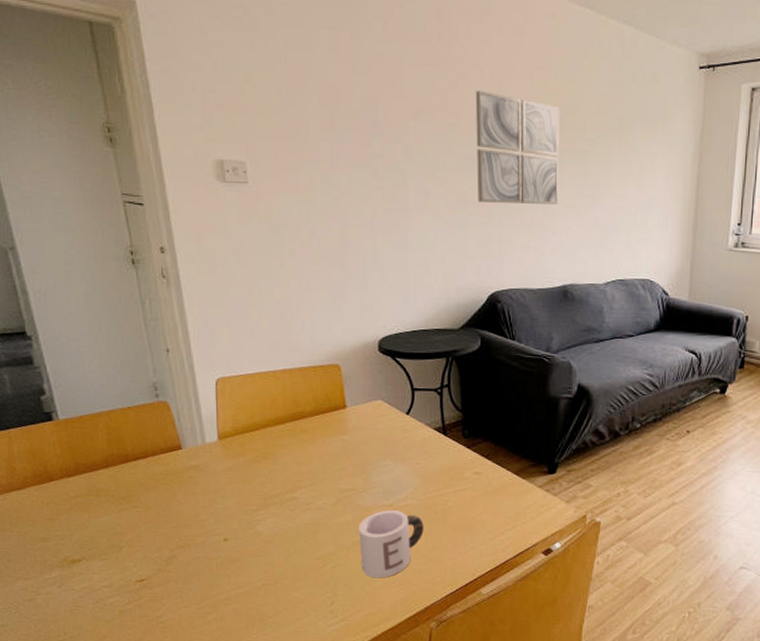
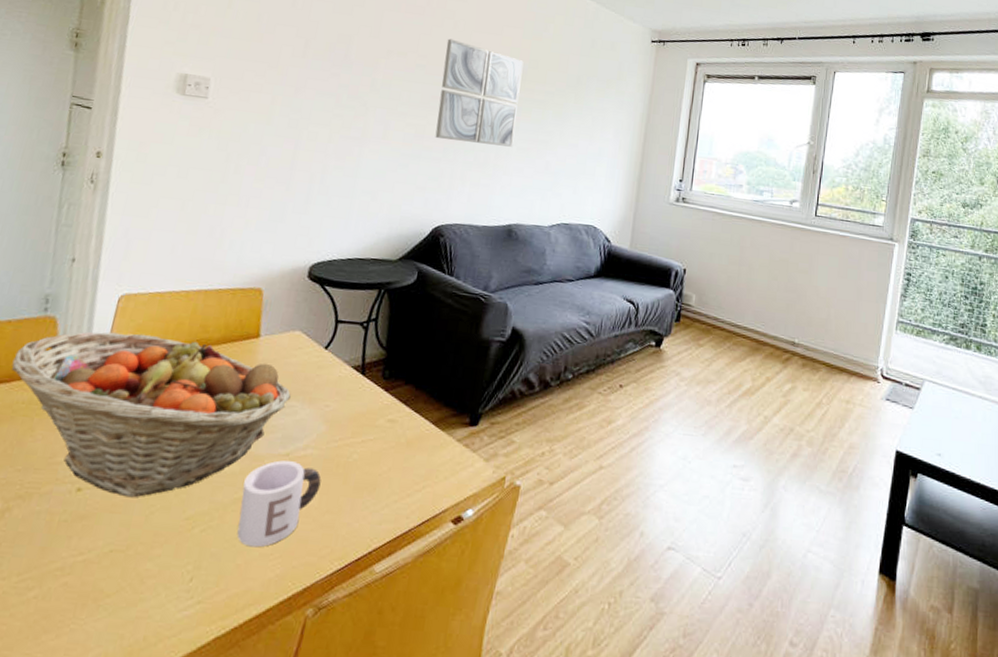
fruit basket: none [143,411,384,544] -> present [11,331,291,498]

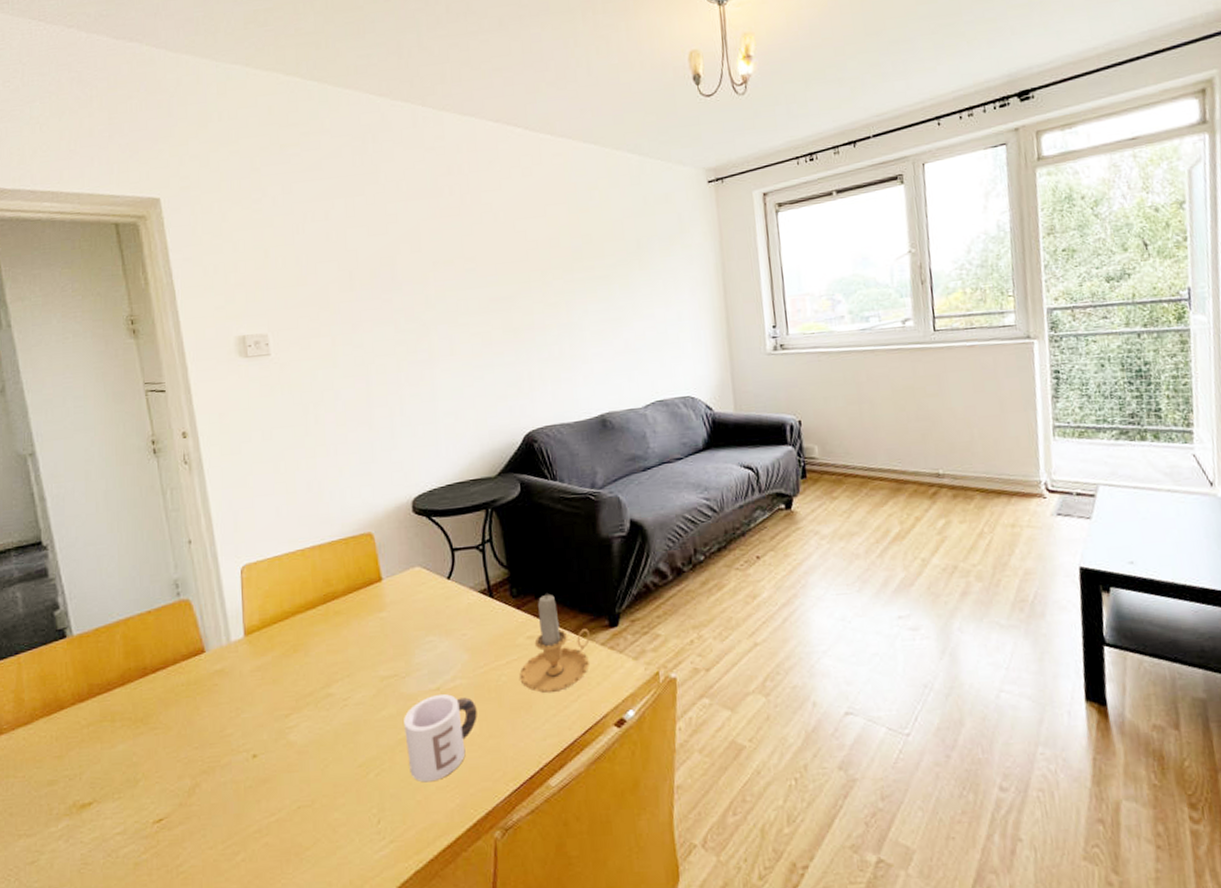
fruit basket: present [11,331,291,498] -> none [163,596,427,756]
candle: none [370,380,449,479] -> present [520,592,590,693]
wall art: present [435,38,524,147] -> none [491,233,586,341]

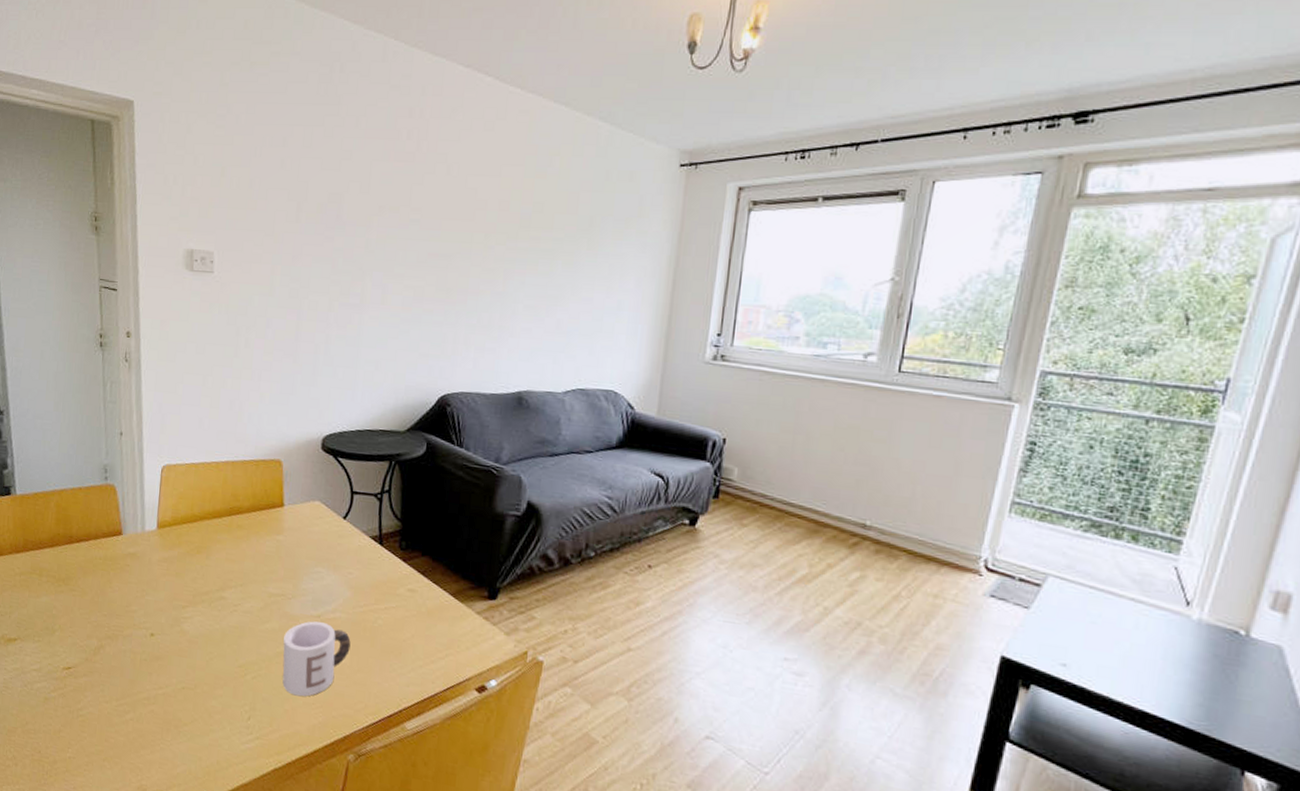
candle: present [520,592,590,693] -> none [395,552,468,646]

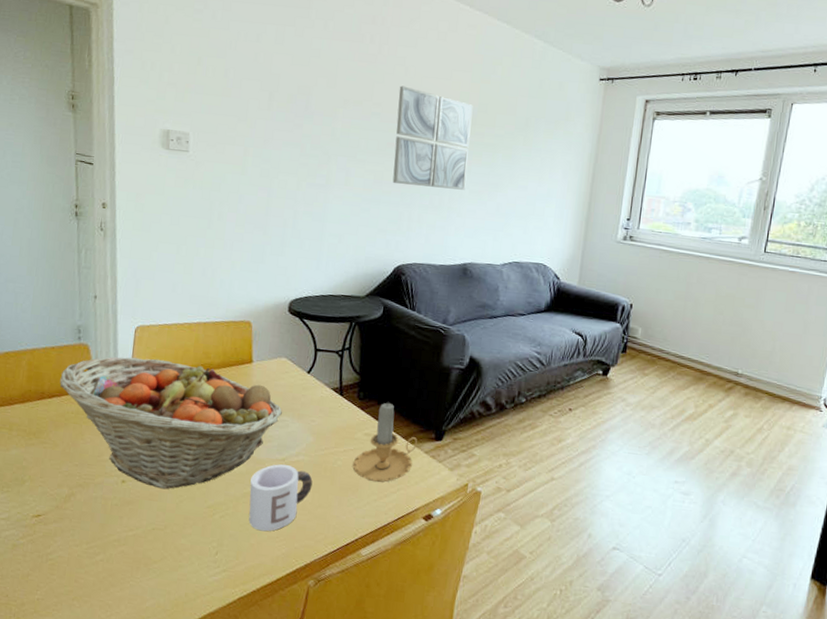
fruit basket: none [87,498,317,645] -> present [59,356,282,489]
candle: none [395,552,468,646] -> present [352,401,417,482]
wall art: none [434,186,527,305] -> present [392,85,473,190]

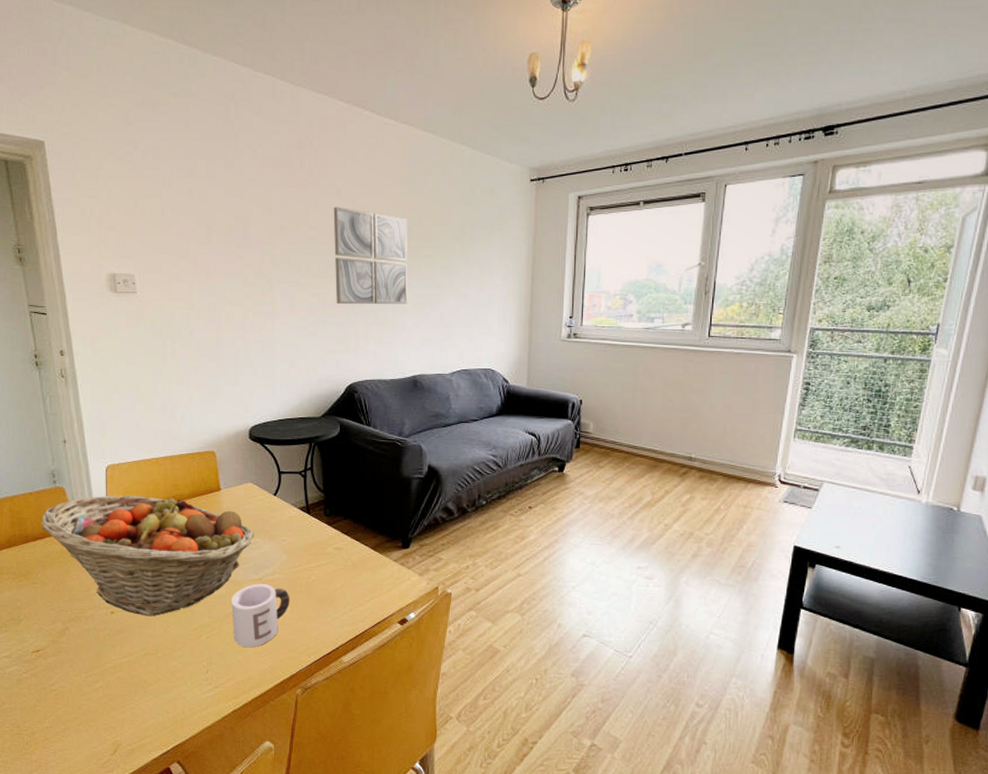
candle: present [352,401,417,482] -> none [326,515,385,592]

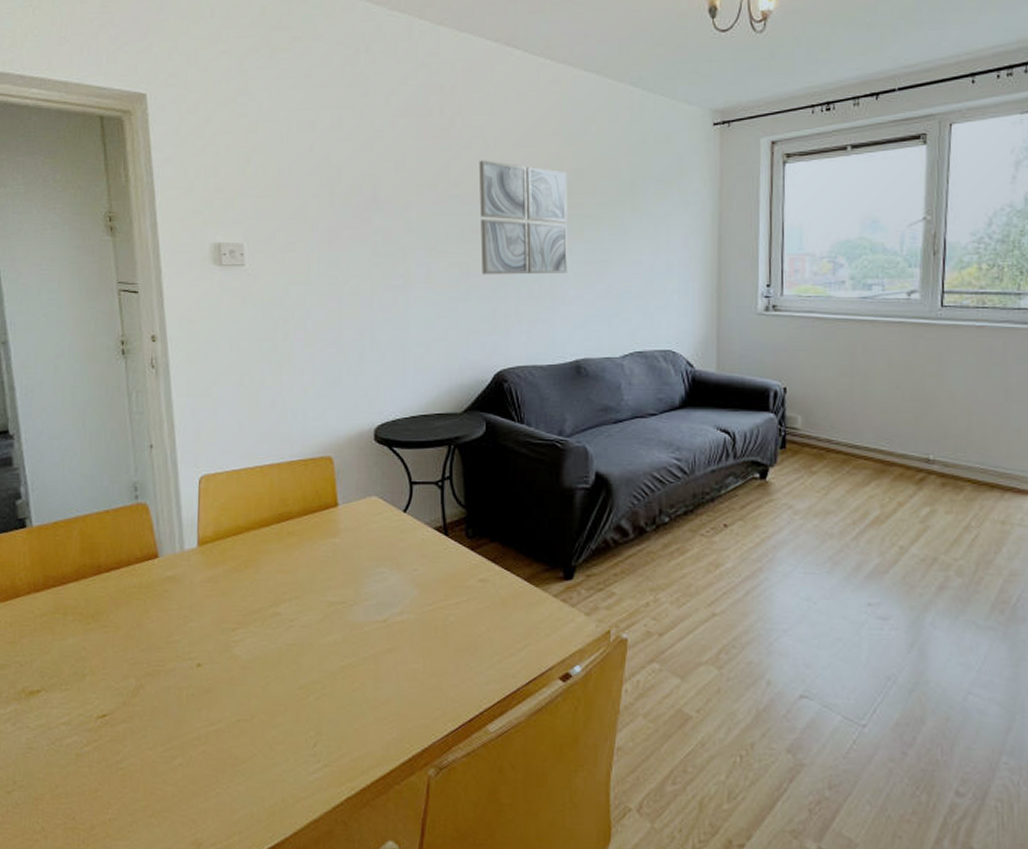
fruit basket: present [41,495,254,617] -> none [117,512,378,670]
mug: present [231,584,290,648] -> none [348,627,422,712]

